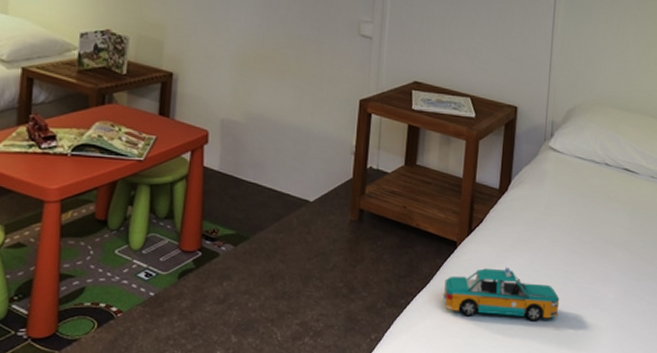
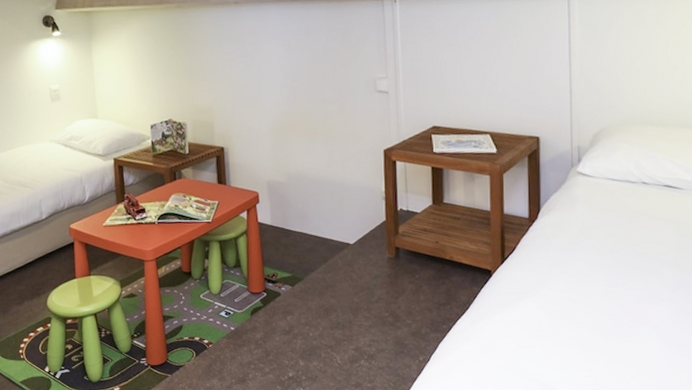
toy car: present [442,267,560,321] -> none [483,291,604,341]

